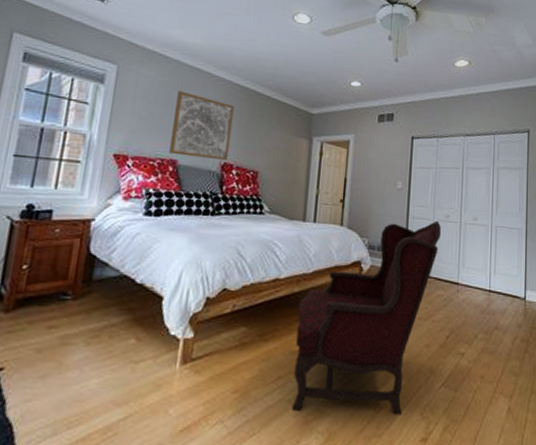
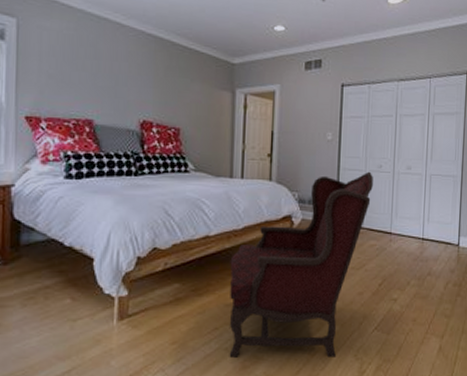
wall art: present [169,91,235,161] -> none [84,44,149,119]

